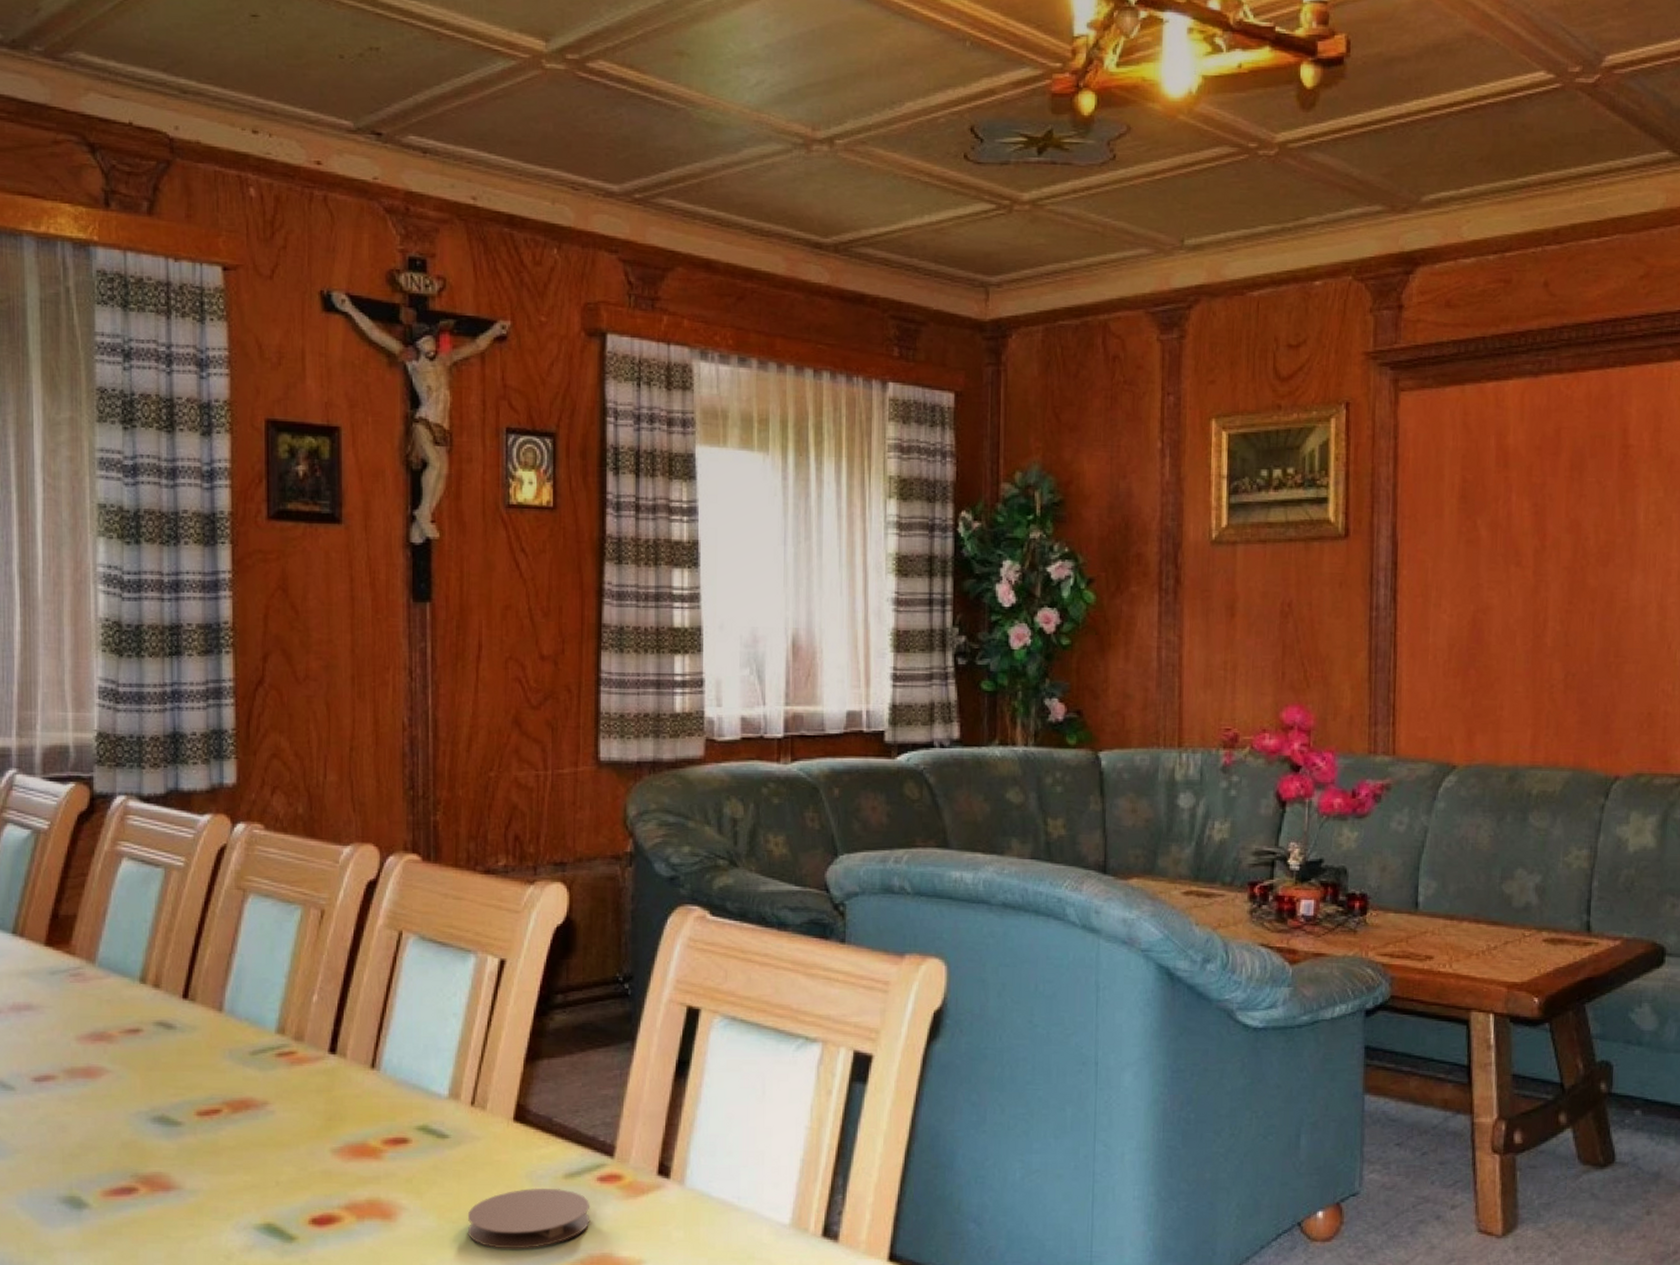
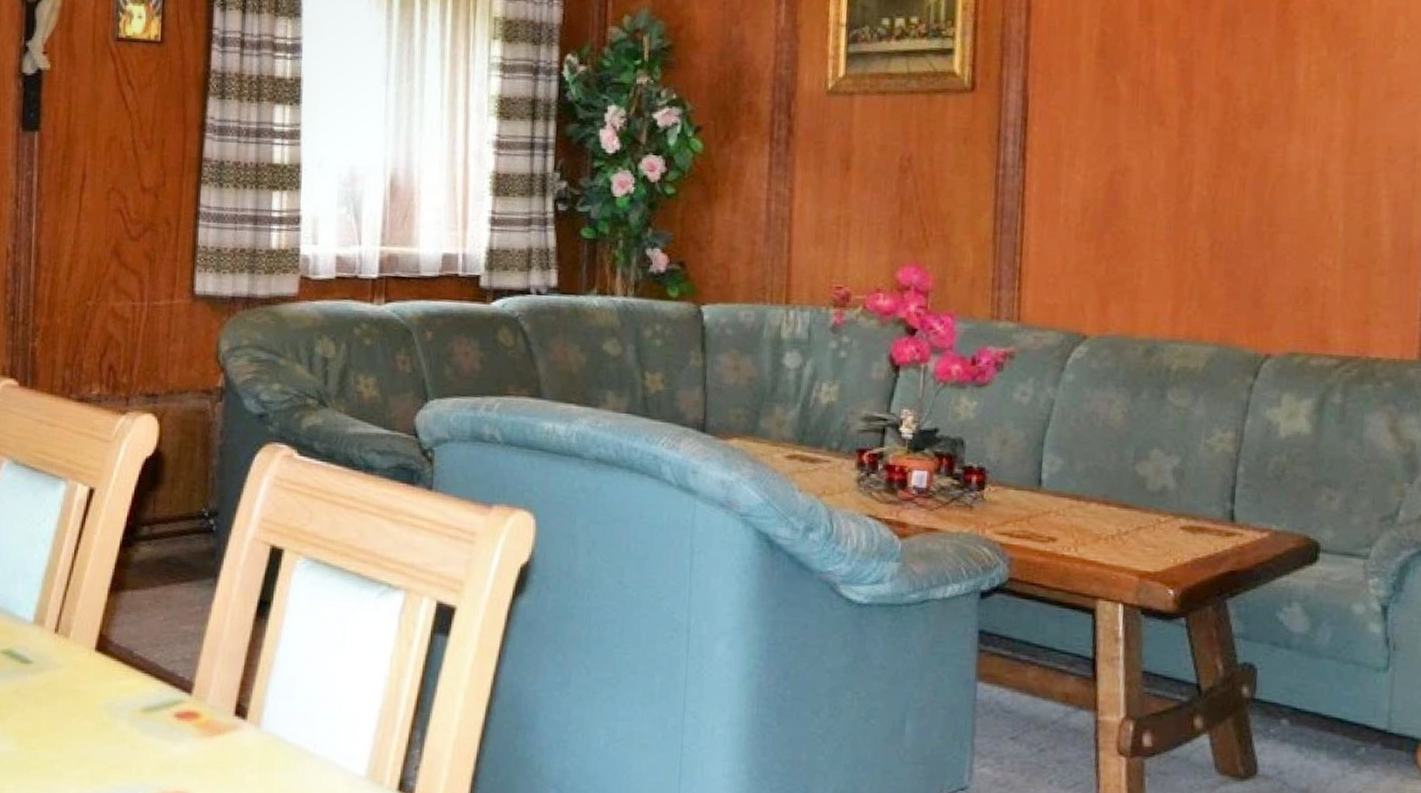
coaster: present [467,1187,590,1249] -> none [46,719,166,781]

